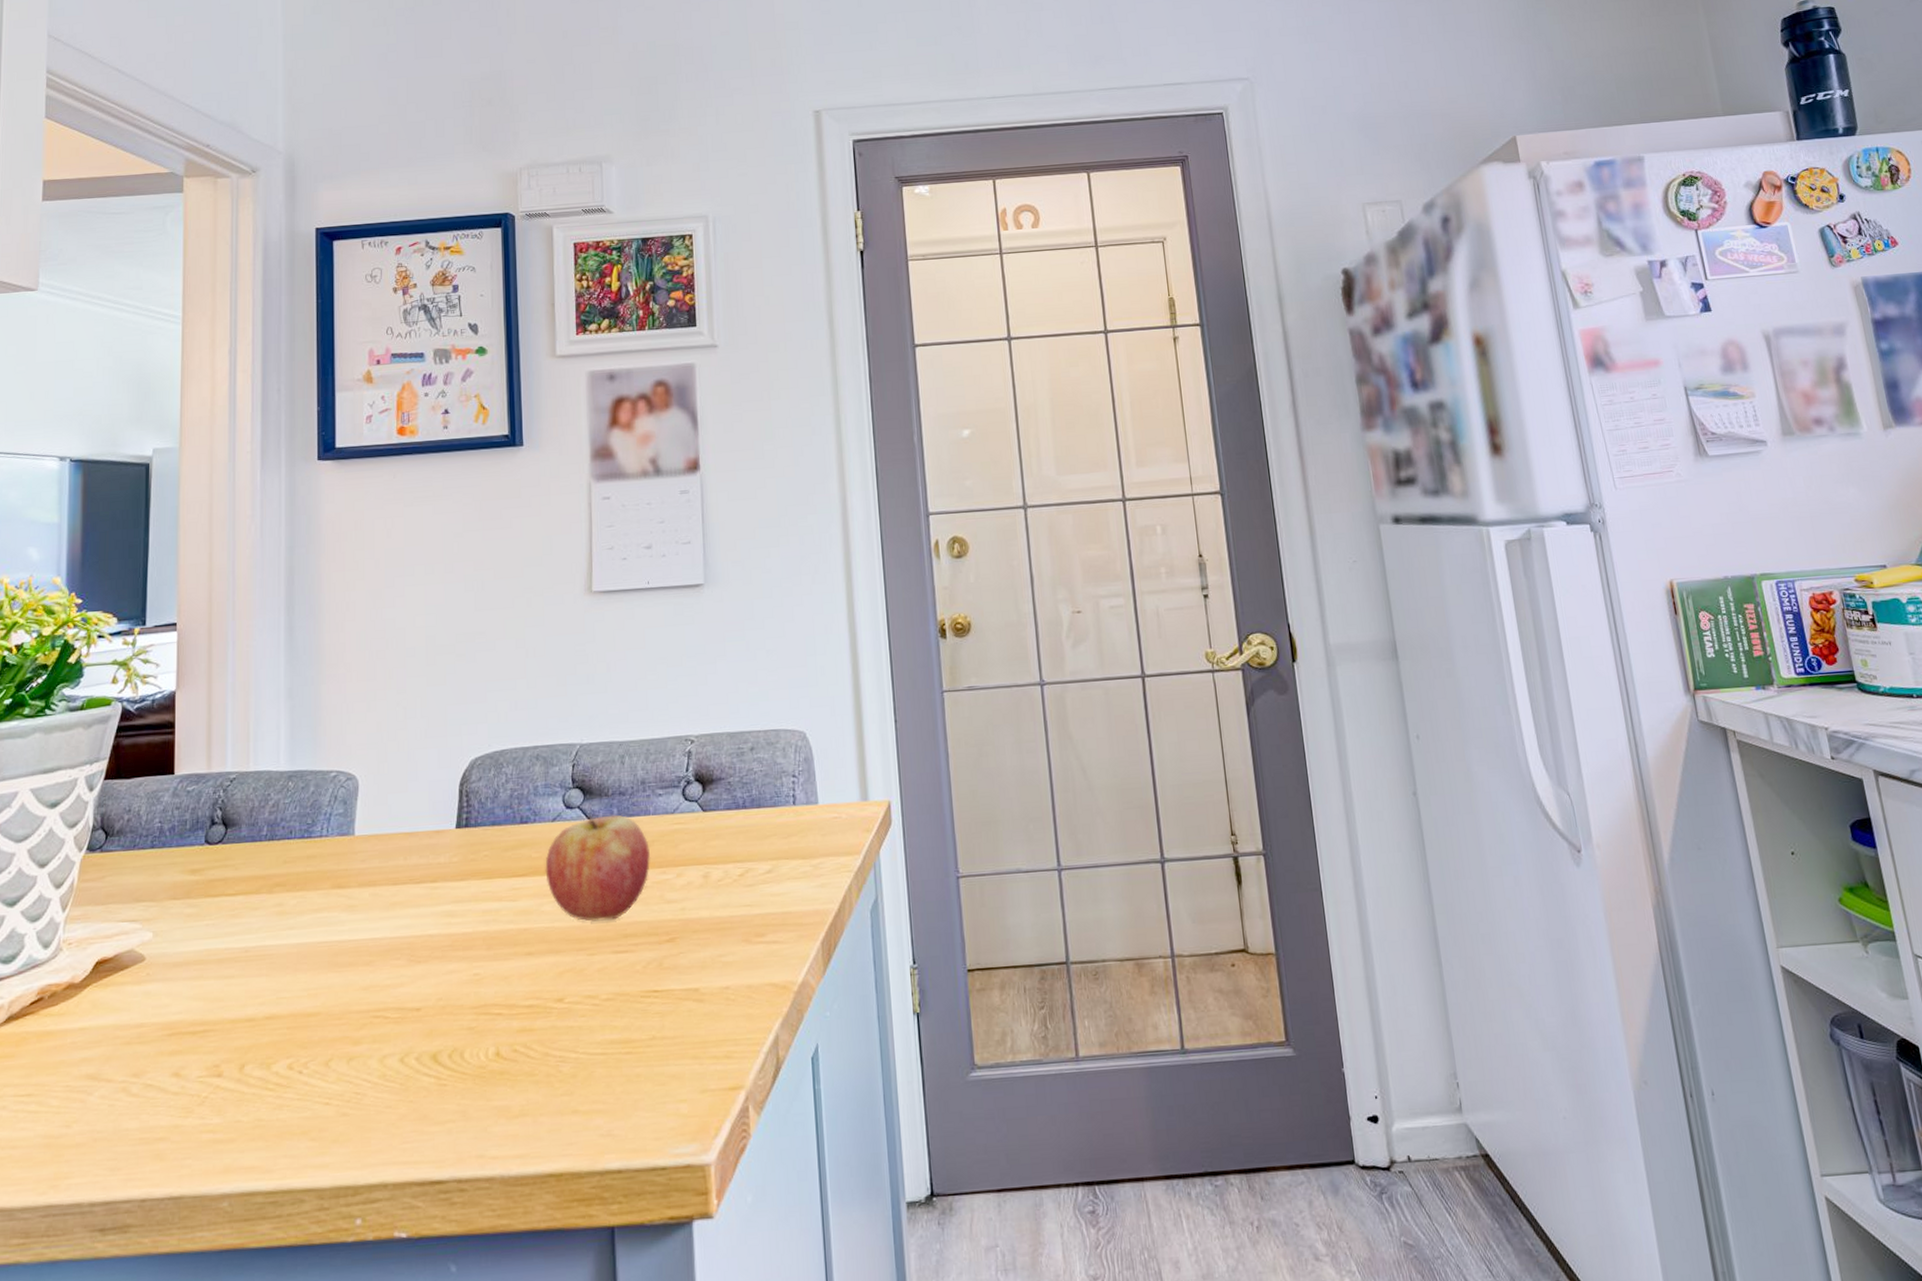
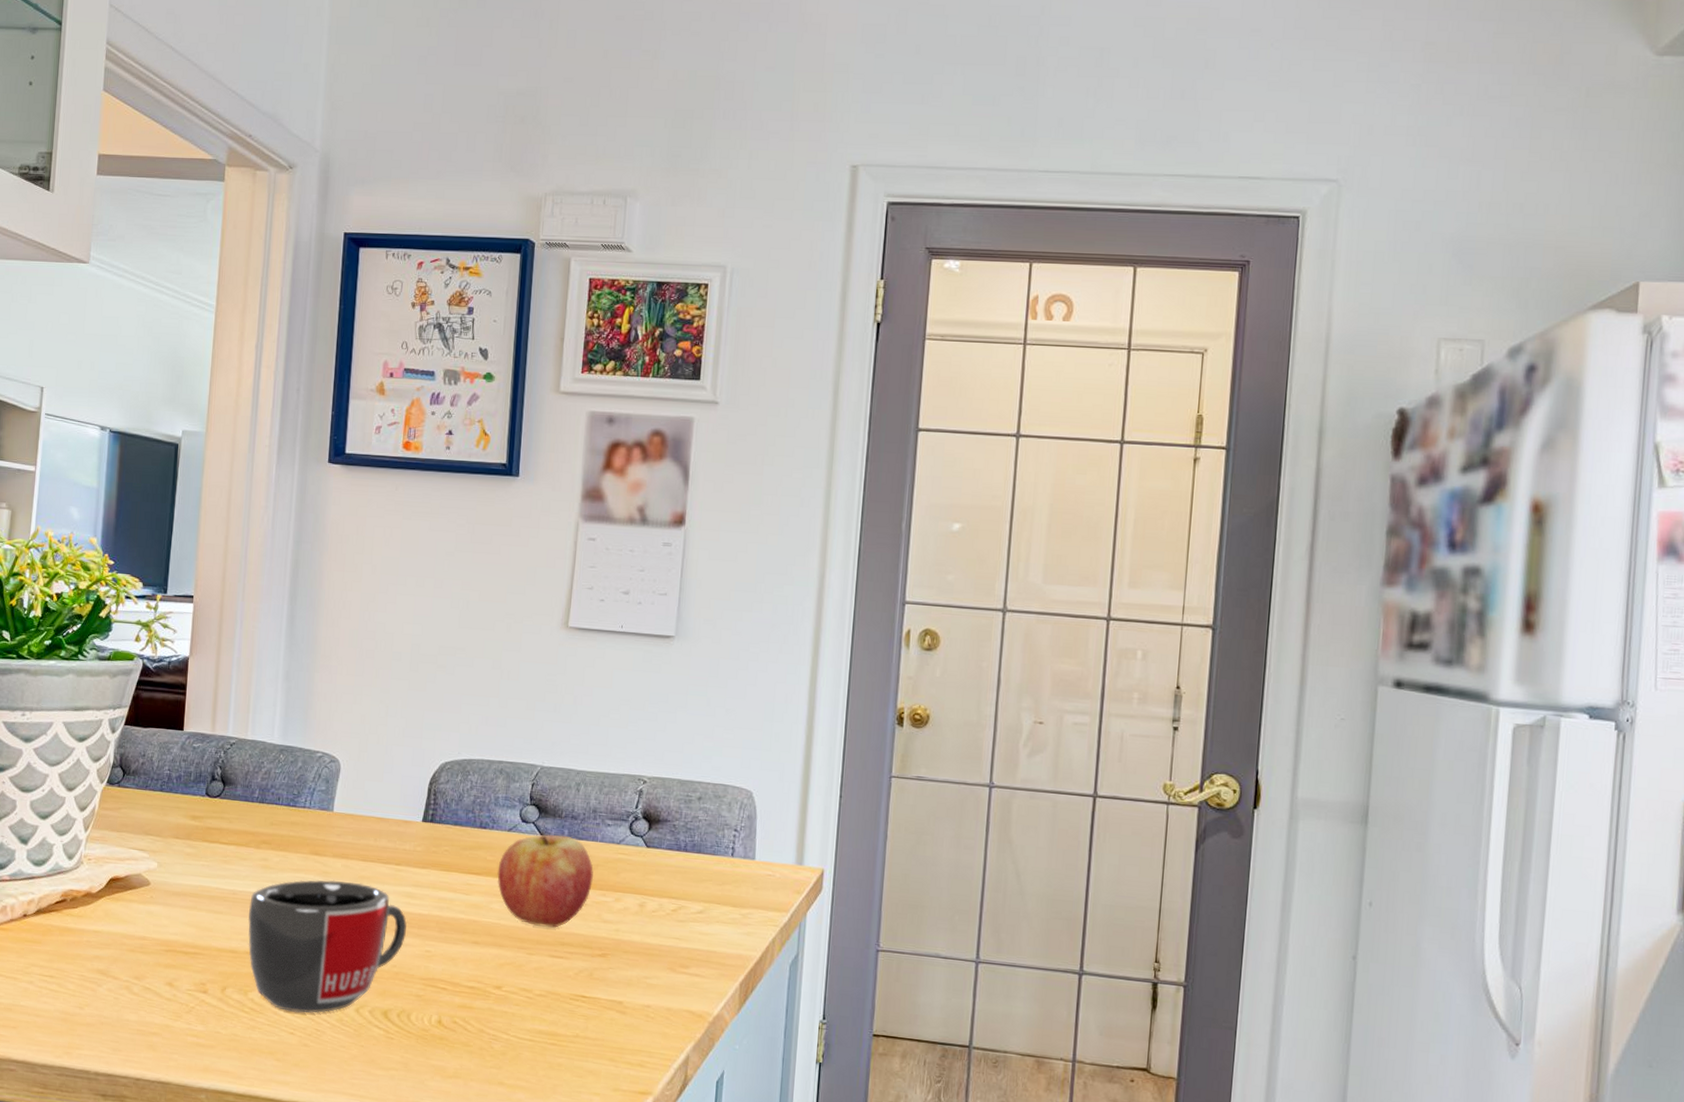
mug: none [264,910,450,1078] -> present [247,879,407,1014]

